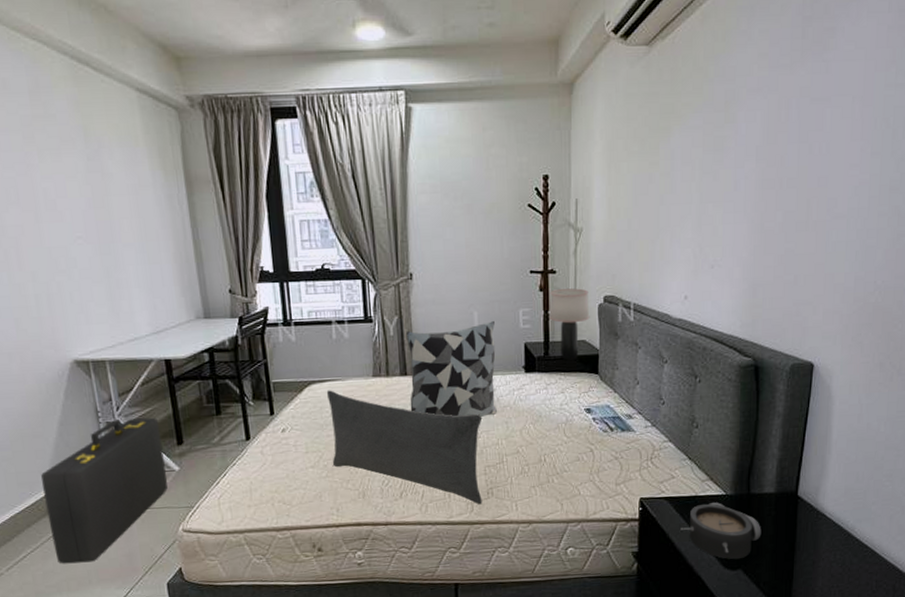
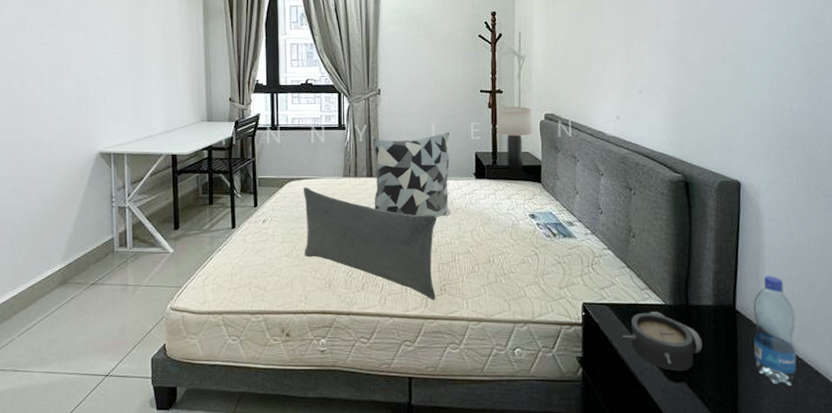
briefcase: present [41,417,168,564] -> none [58,204,162,334]
bottle: none [812,460,857,566] -> present [753,276,797,386]

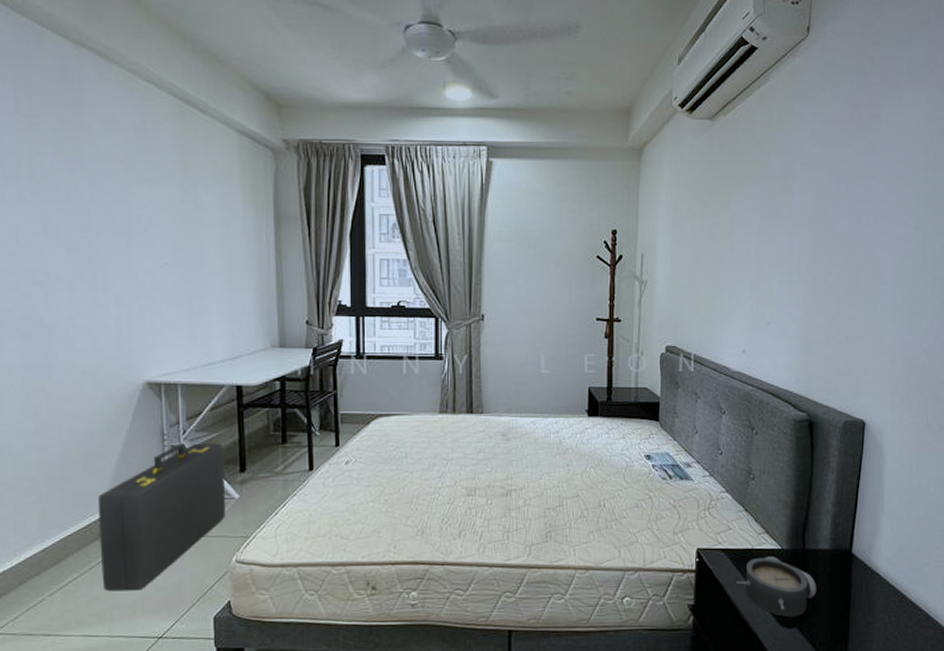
briefcase: none [58,204,162,334] -> present [97,442,225,592]
pillow: present [303,187,436,300] -> none [392,424,543,548]
pillow: present [373,132,450,217] -> none [474,365,560,458]
table lamp: present [497,106,533,170] -> none [613,337,652,407]
bottle: present [753,276,797,386] -> none [867,519,910,628]

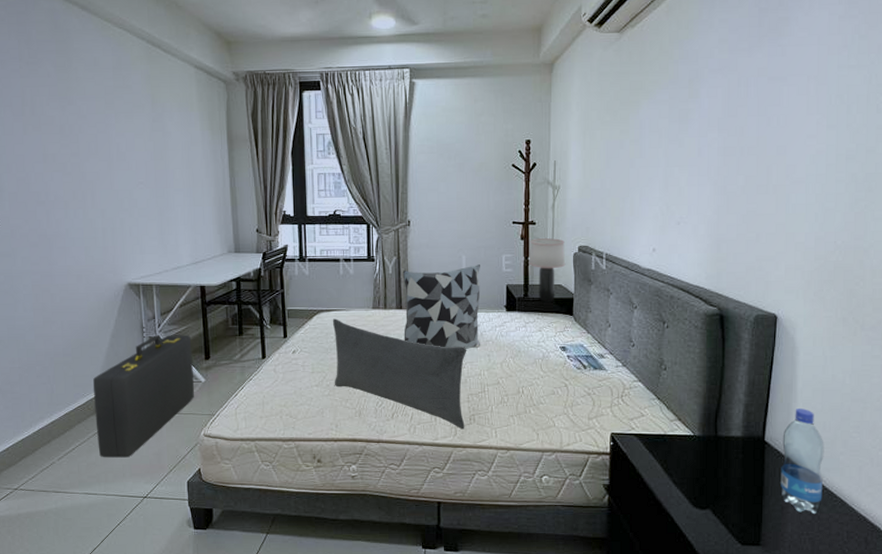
pillow: none [392,424,543,548] -> present [332,318,466,430]
pillow: none [474,365,560,458] -> present [402,265,481,349]
table lamp: none [613,337,652,407] -> present [529,238,566,302]
alarm clock: present [737,557,817,617] -> none [650,442,729,499]
bottle: none [867,519,910,628] -> present [780,409,824,513]

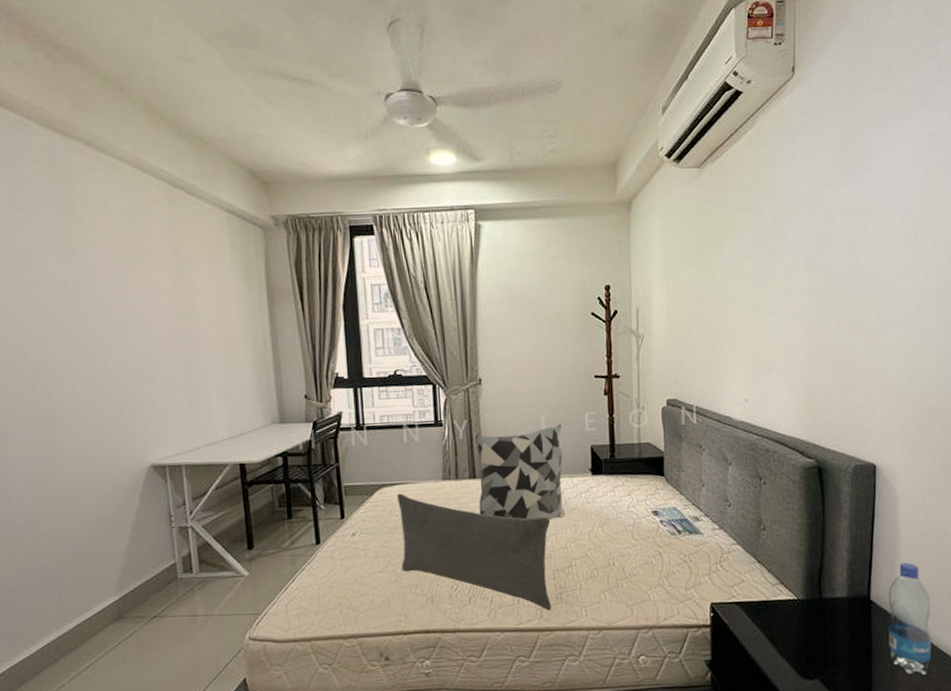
briefcase: present [92,334,194,458] -> none [110,521,236,675]
table lamp: present [529,238,566,302] -> none [614,392,654,463]

